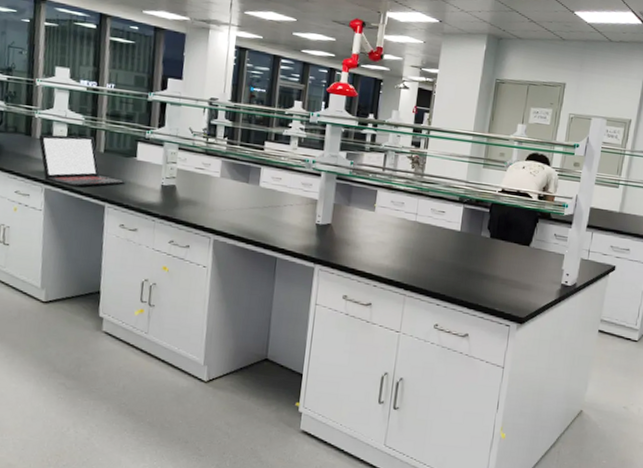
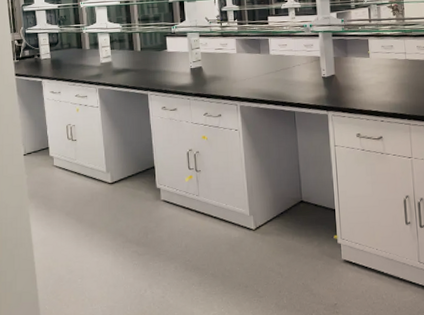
laptop: present [38,134,125,187] -> none [88,40,161,84]

